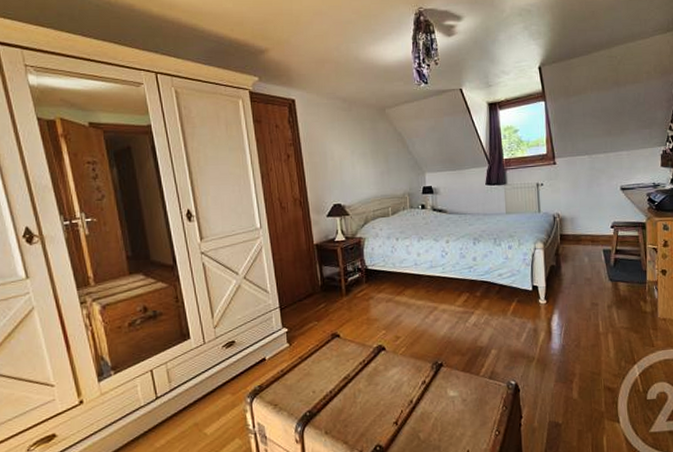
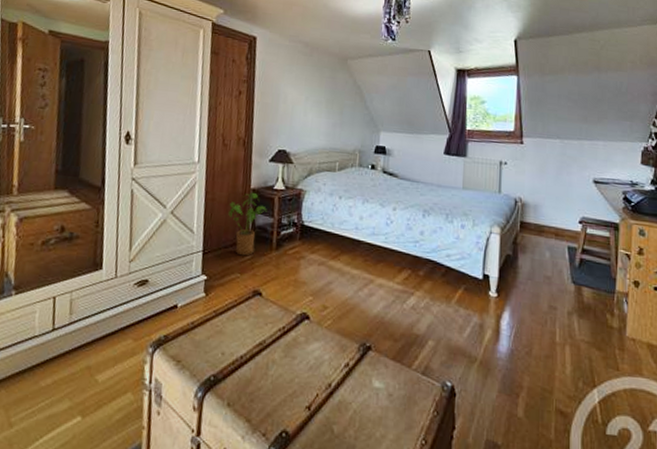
house plant: none [297,248,332,306] -> present [228,193,267,256]

